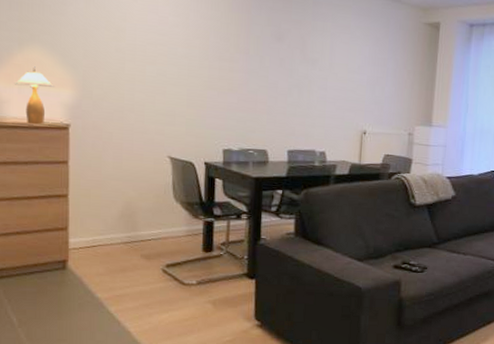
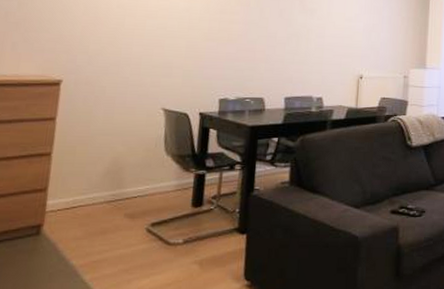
table lamp: present [15,67,54,125] -> none [9,25,50,82]

